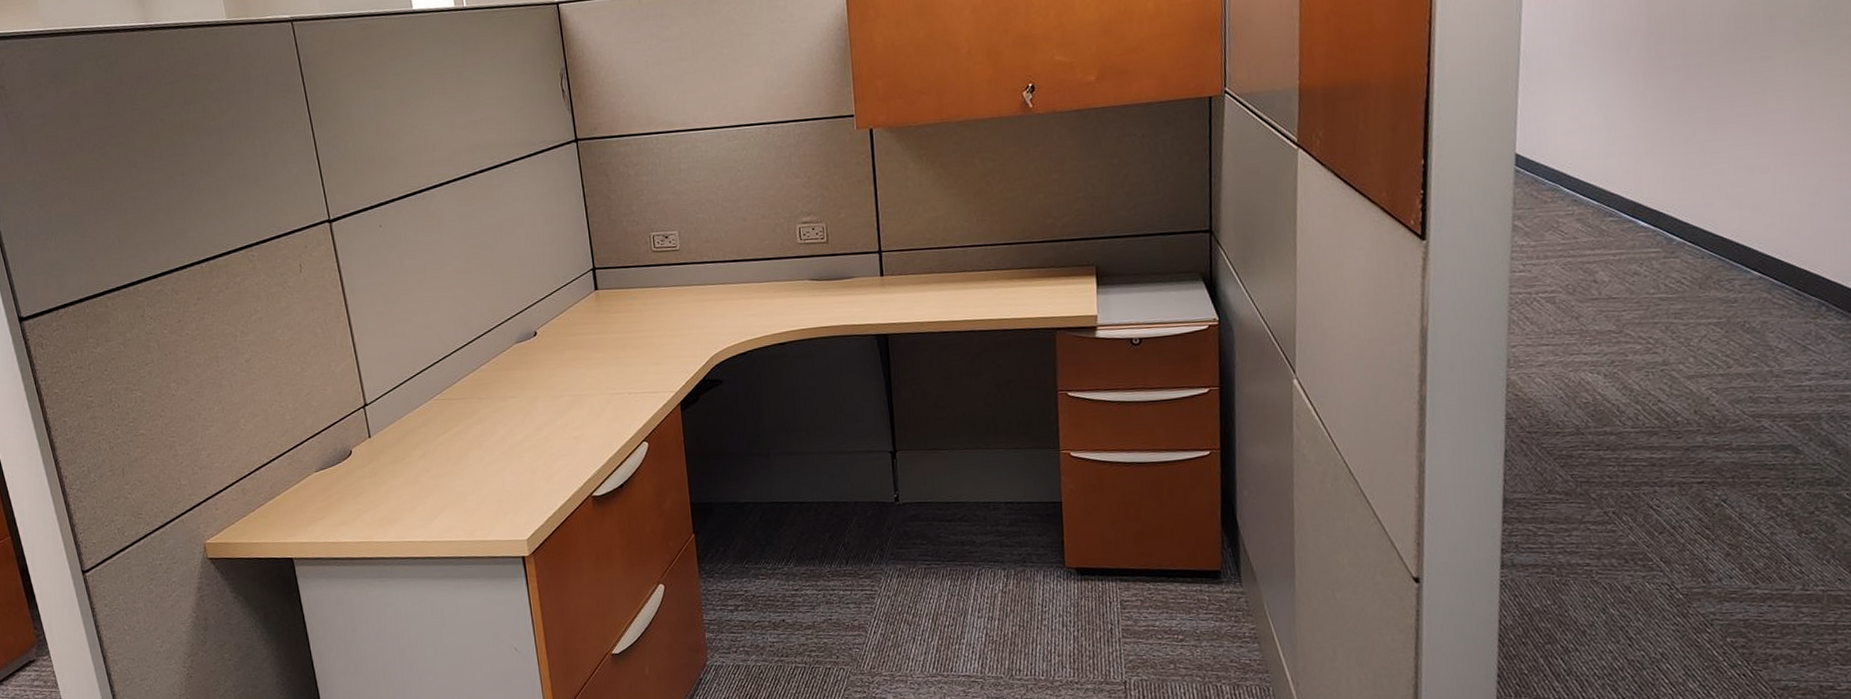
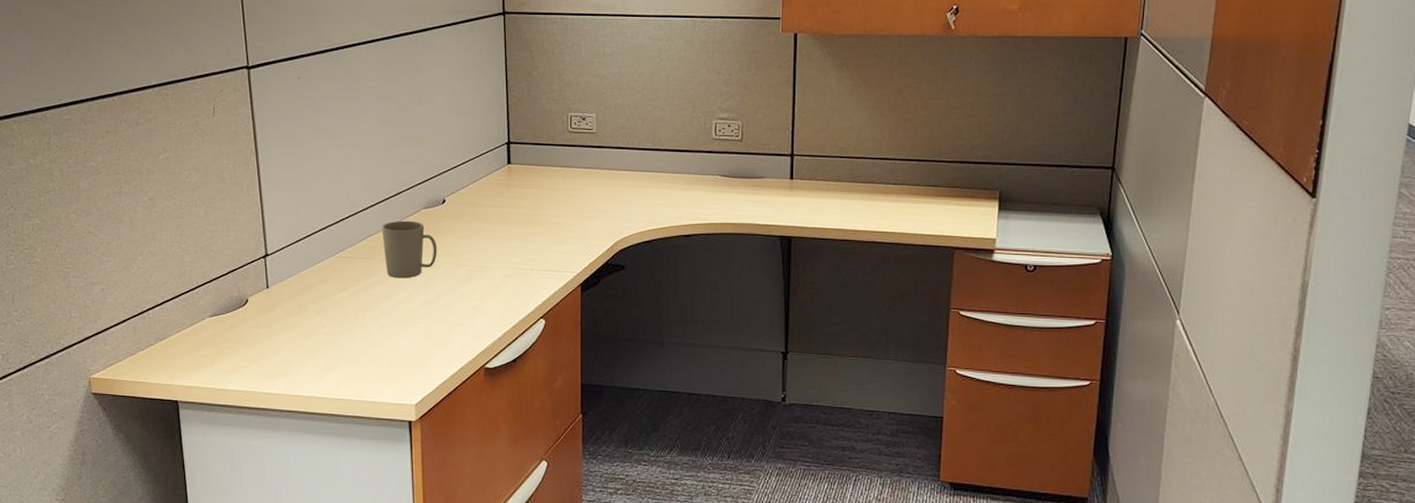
mug: none [476,356,534,415] -> present [381,220,438,279]

